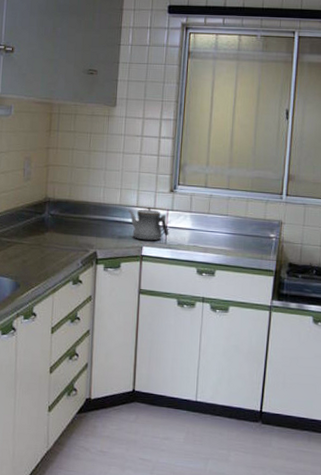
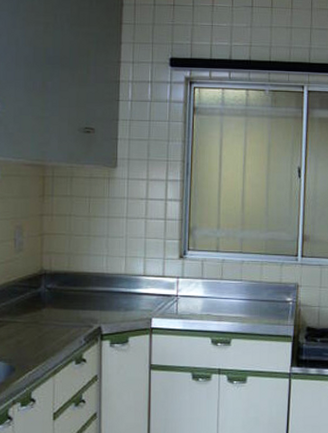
teapot: present [128,207,169,241] -> none [134,275,180,312]

